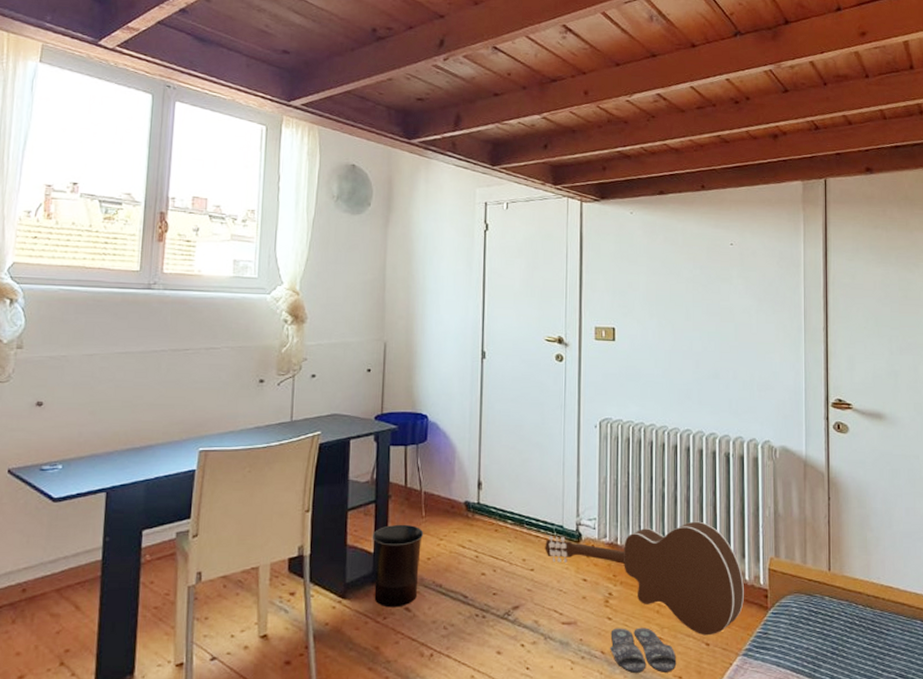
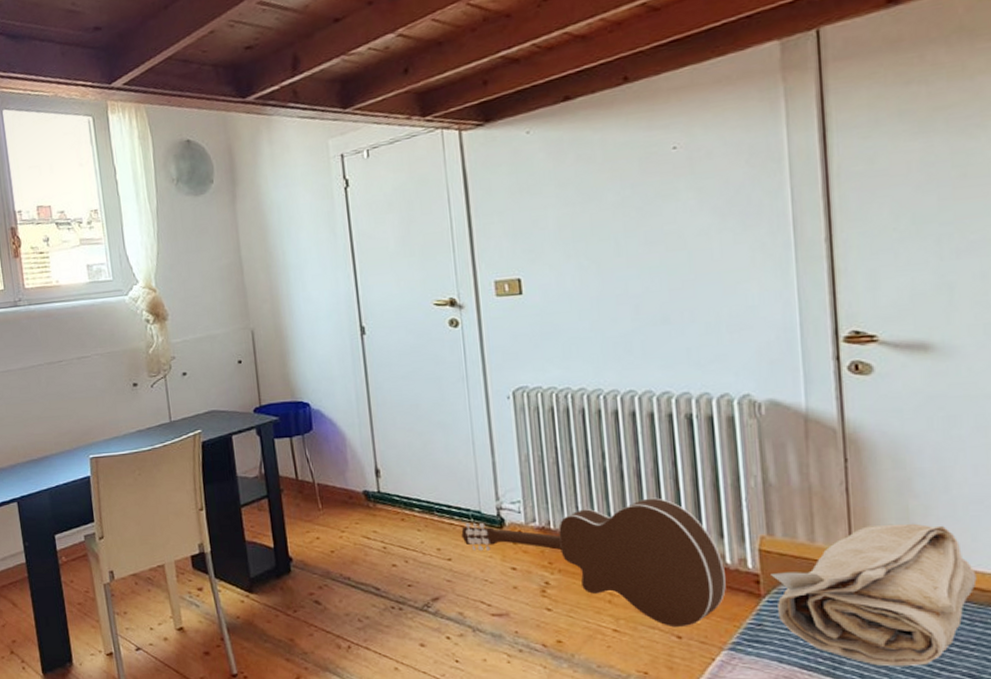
waste bin: present [372,524,424,608] -> none [269,517,325,601]
slippers: present [610,627,677,673] -> none [552,619,640,667]
towel: none [775,551,906,669] -> present [771,523,977,667]

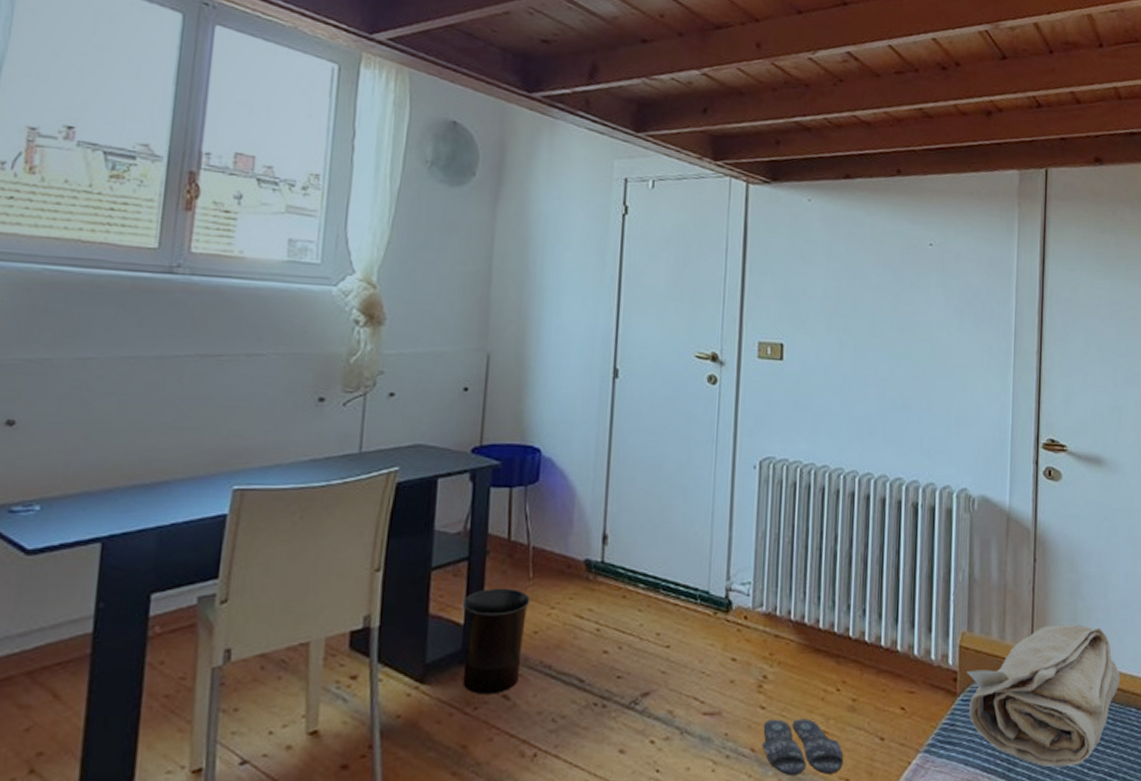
waste bin: none [269,517,325,601] -> present [462,588,531,695]
guitar: present [461,497,726,628] -> none [685,587,929,728]
slippers: none [552,619,640,667] -> present [762,718,844,775]

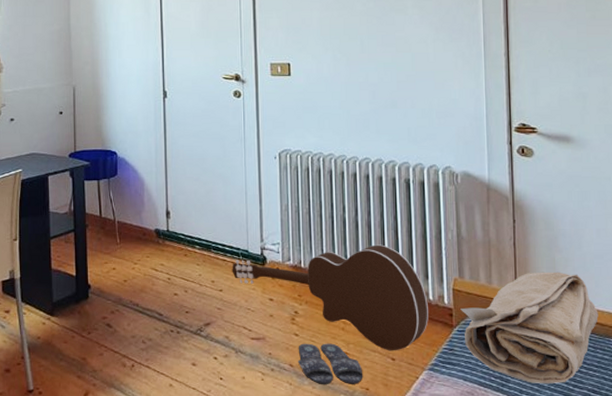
waste bin: present [462,588,531,695] -> none [73,250,120,324]
guitar: none [685,587,929,728] -> present [232,244,428,351]

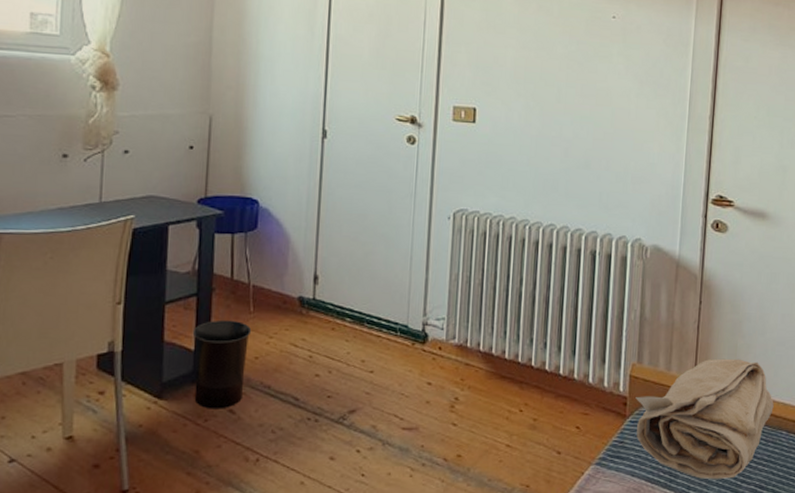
waste bin: none [73,250,120,324] -> present [192,319,252,409]
guitar: present [232,244,428,351] -> none [386,323,602,444]
slippers: present [298,343,363,384] -> none [453,434,525,481]

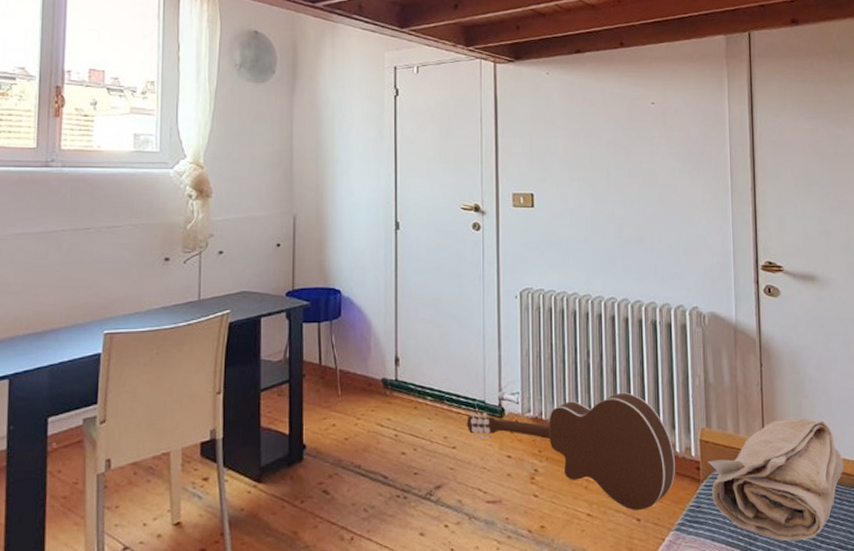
waste bin: present [192,319,252,409] -> none [286,404,341,491]
guitar: none [386,323,602,444] -> present [466,392,675,511]

